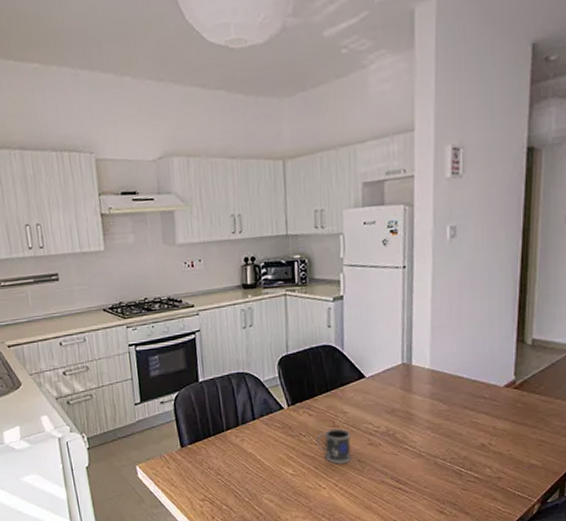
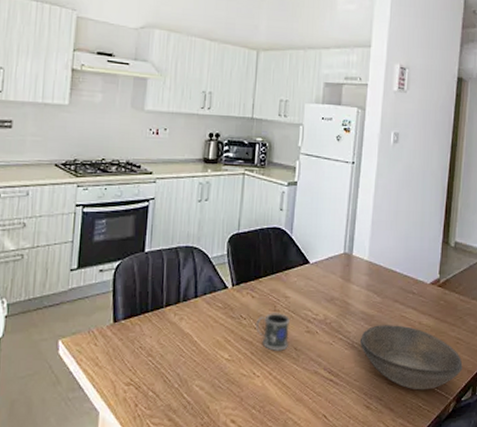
bowl: none [427,431,547,494] -> present [359,325,463,390]

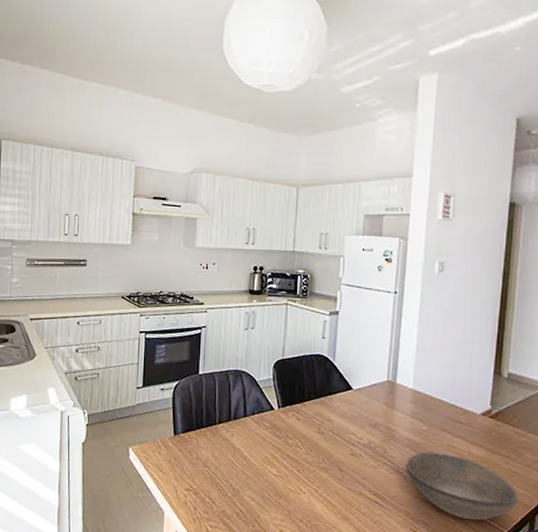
mug: present [256,313,290,351] -> none [301,434,334,471]

